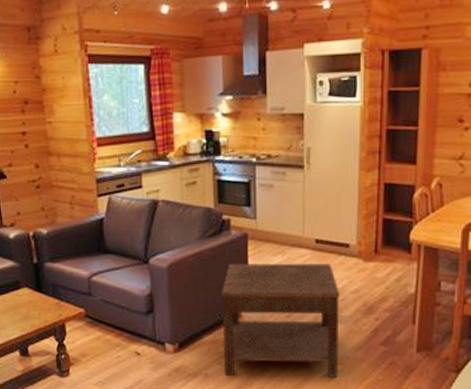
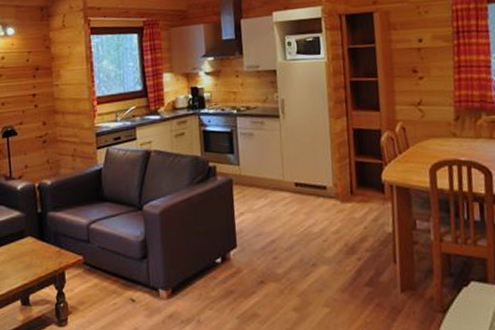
side table: present [221,263,340,377] -> none [210,205,327,321]

